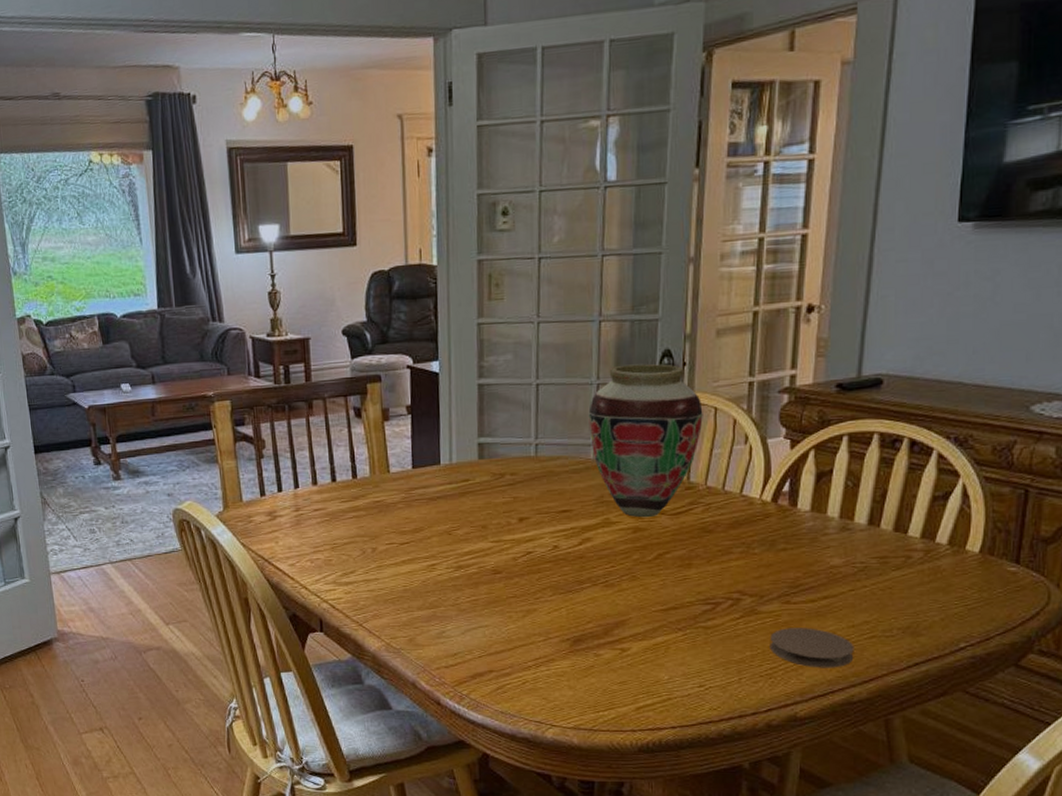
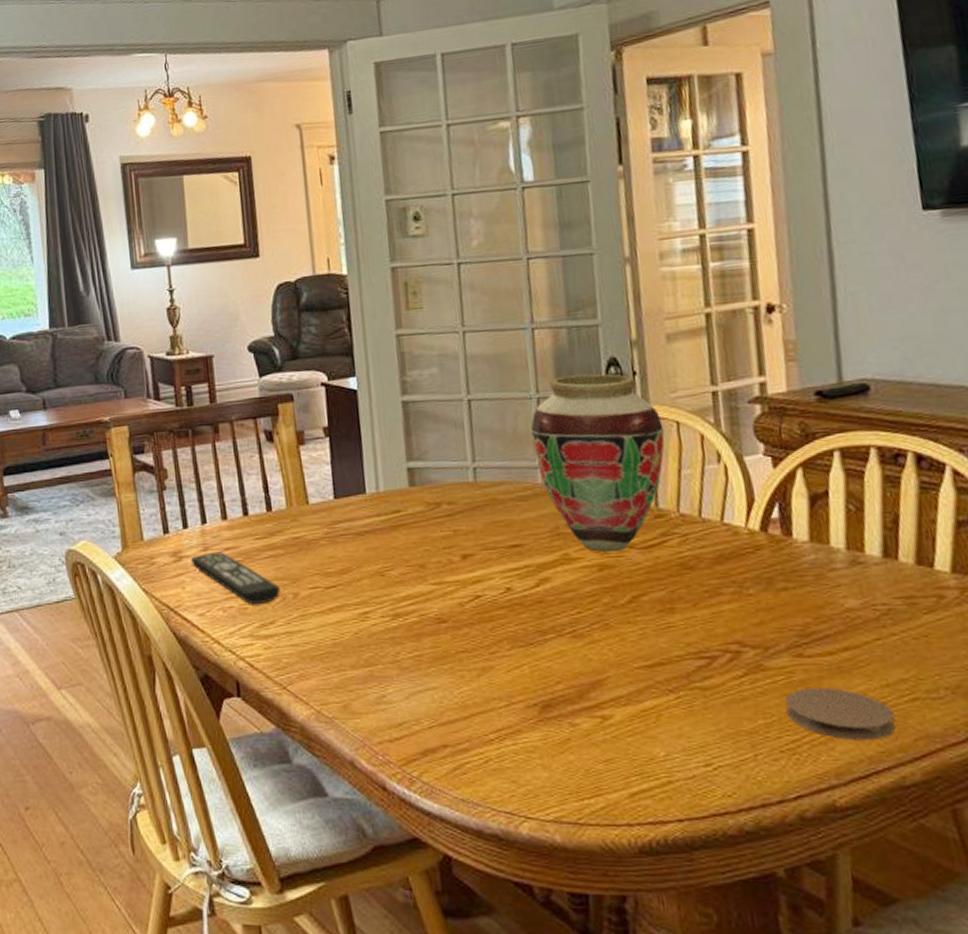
remote control: none [283,512,361,556] -> present [190,552,280,604]

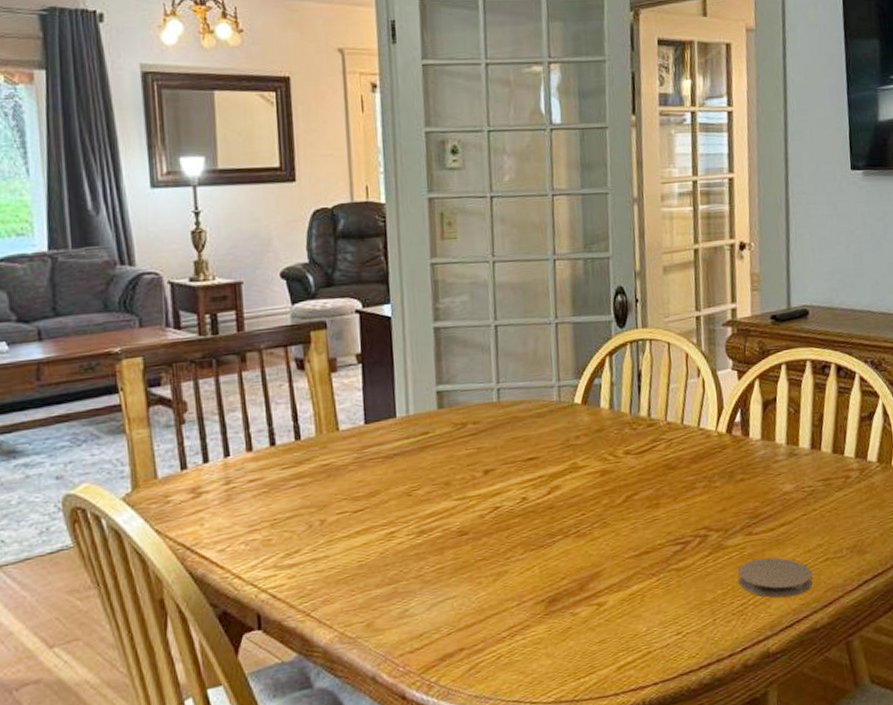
remote control: present [190,552,280,604] -> none [210,484,307,535]
vase: present [530,374,665,553] -> none [549,301,658,460]

